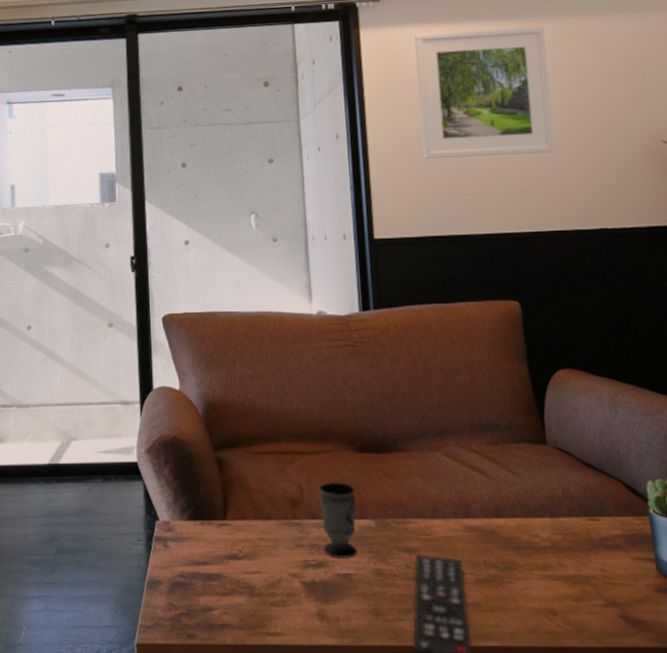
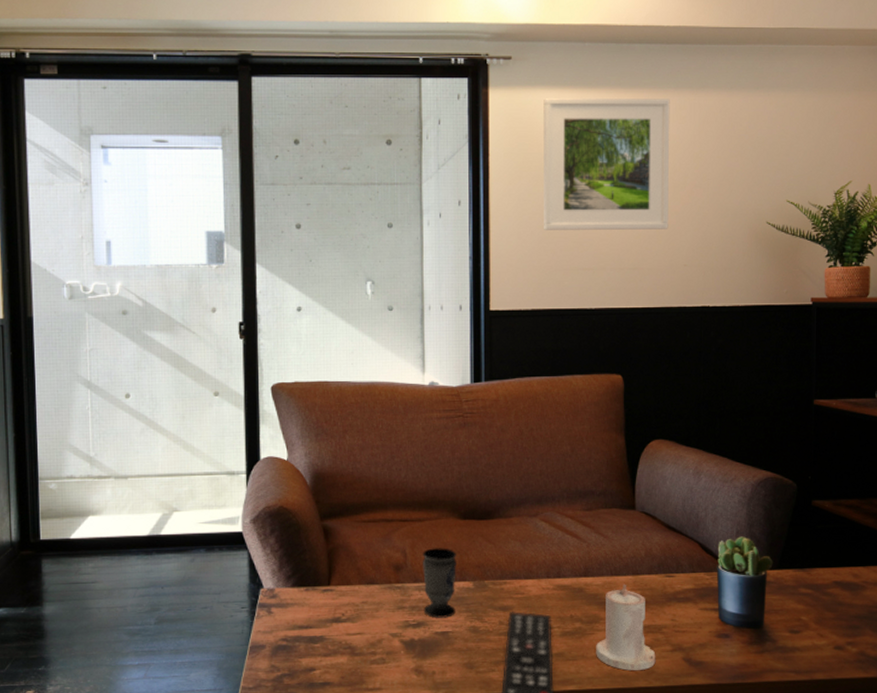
candle: none [516,527,587,627] -> present [596,584,656,671]

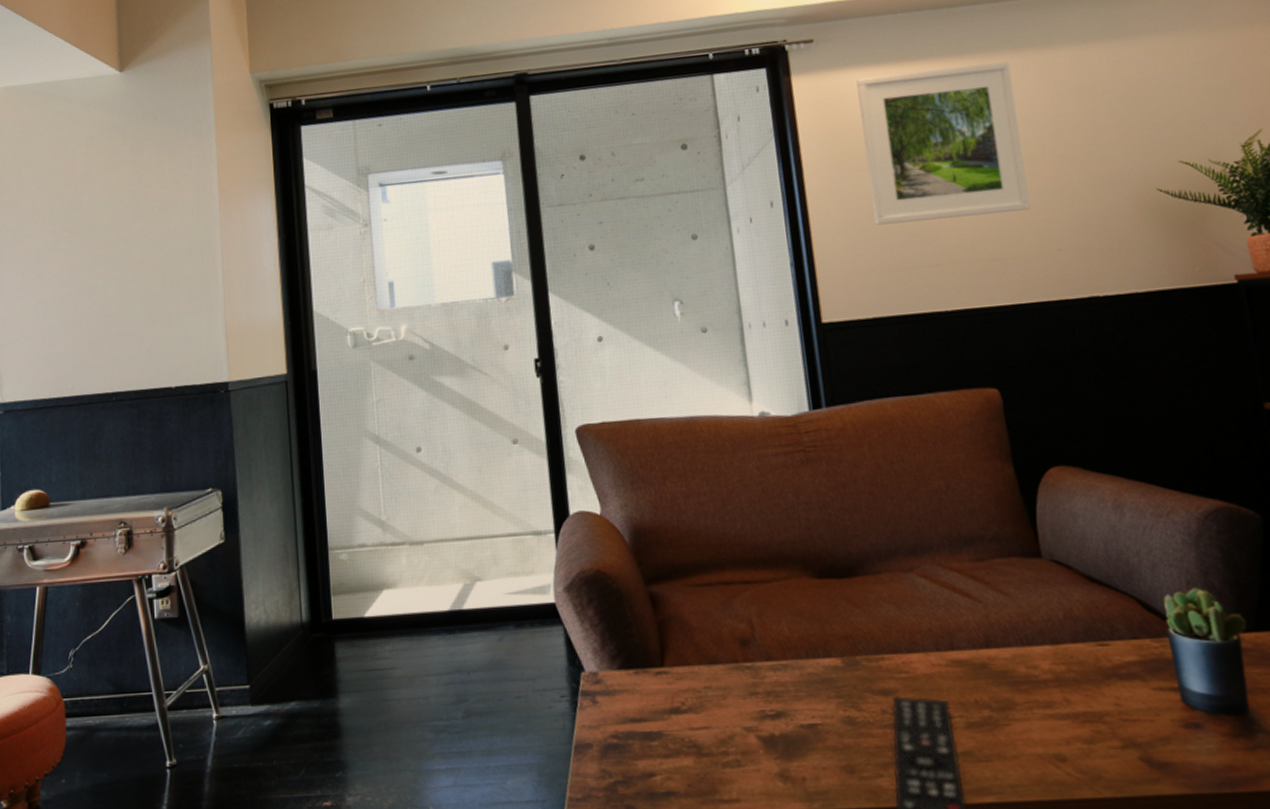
cup: present [423,548,456,618] -> none [773,615,823,706]
candle: present [596,584,656,671] -> none [1015,656,1102,775]

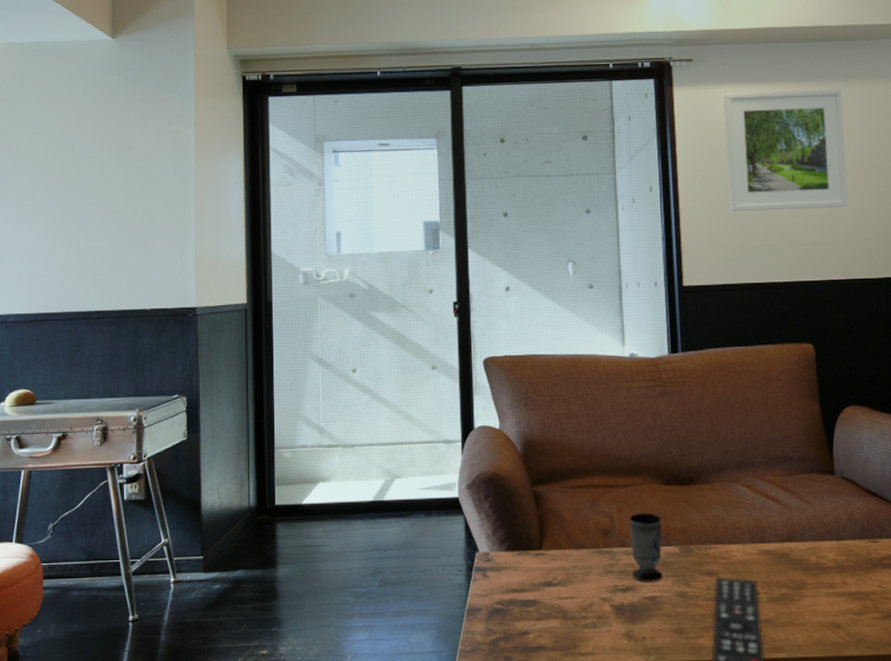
cup: none [773,615,823,706] -> present [629,513,663,583]

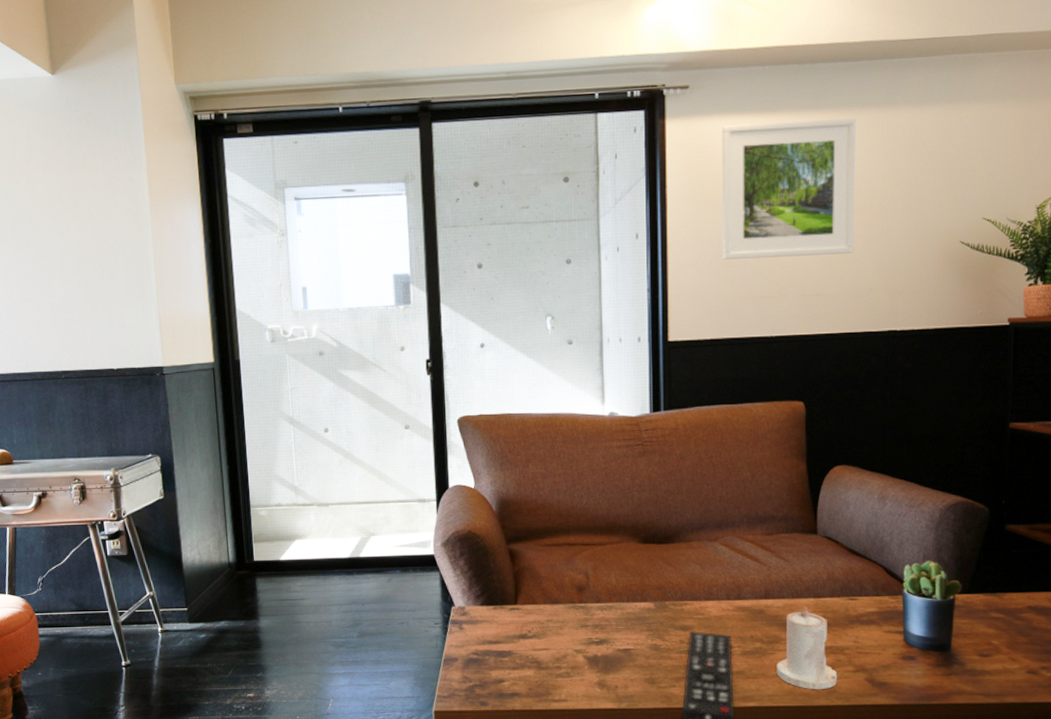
cup: present [629,513,663,583] -> none [605,570,638,636]
candle: none [804,549,866,638] -> present [777,606,838,689]

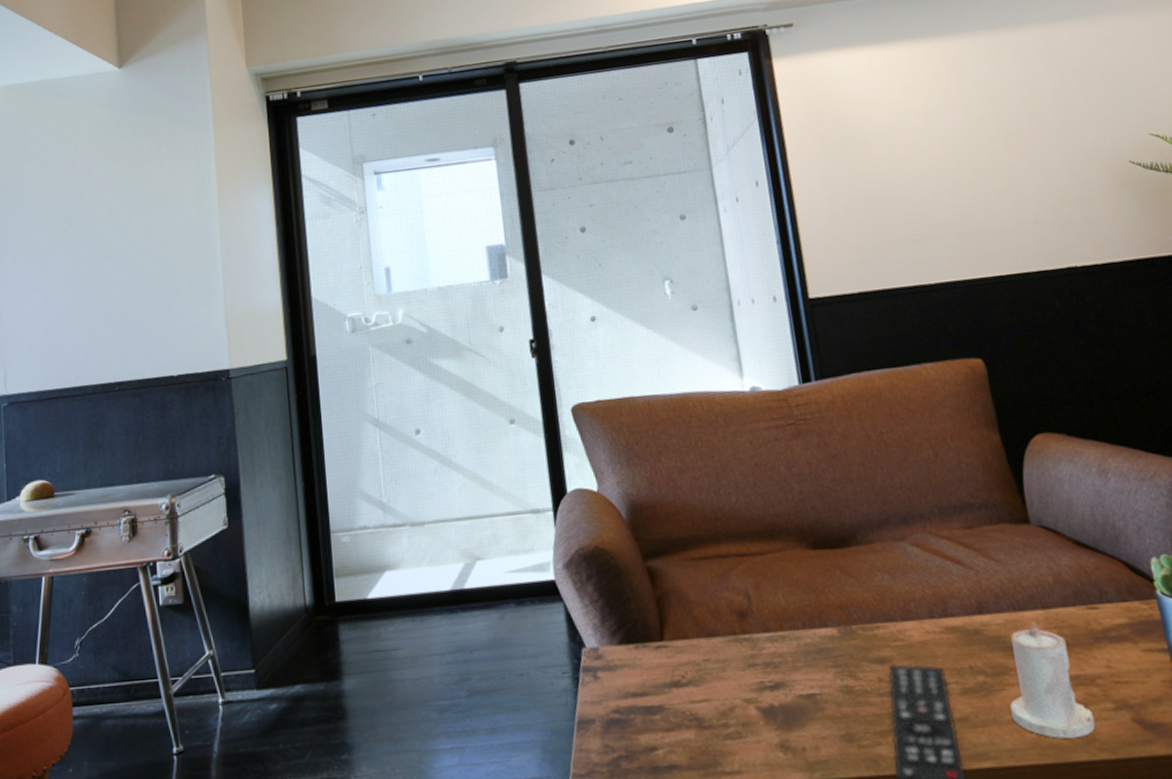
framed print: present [722,118,856,260] -> none [835,41,1008,202]

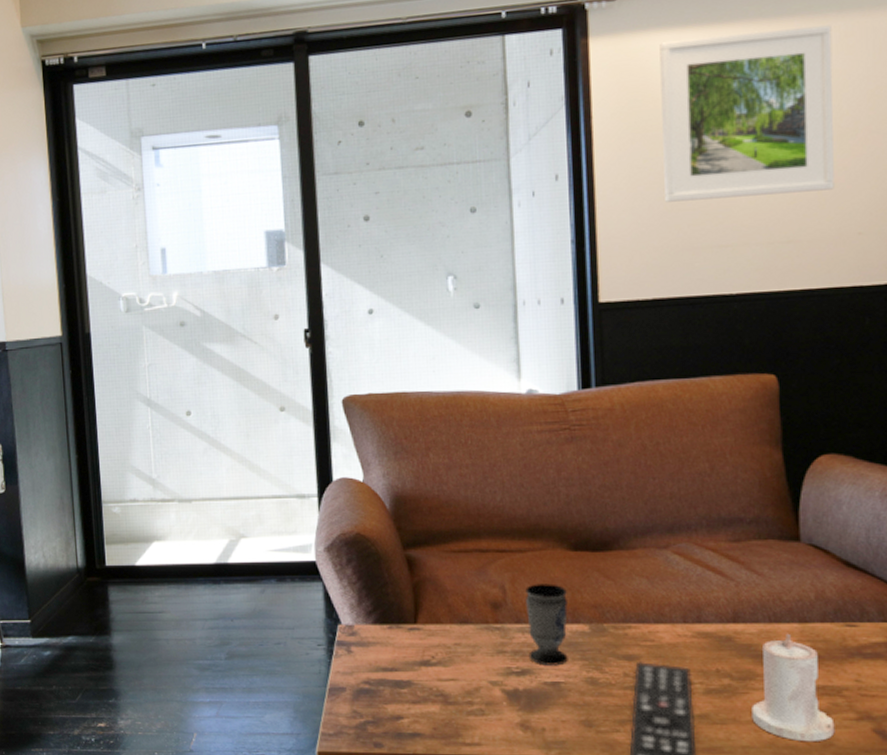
cup: none [770,586,821,677] -> present [525,584,568,666]
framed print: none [835,41,1008,202] -> present [659,25,835,202]

